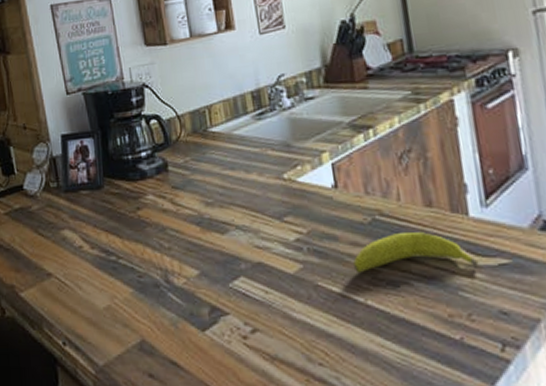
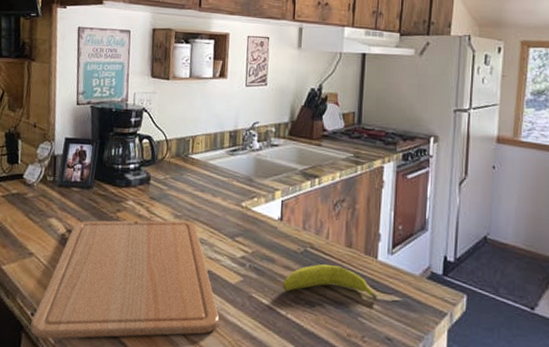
chopping board: none [65,207,285,370] -> present [30,220,220,339]

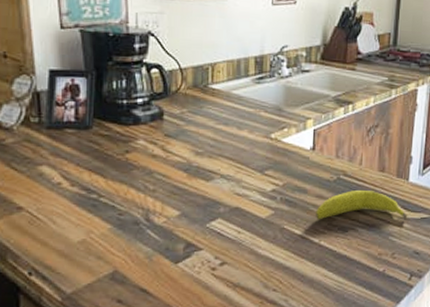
chopping board: present [30,220,220,339] -> none [30,157,250,298]

